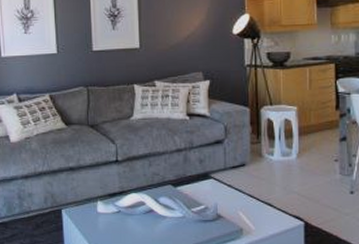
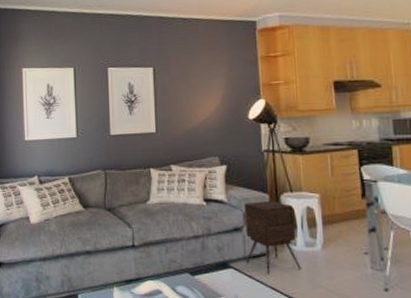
side table: none [226,113,277,183] -> present [244,200,301,275]

